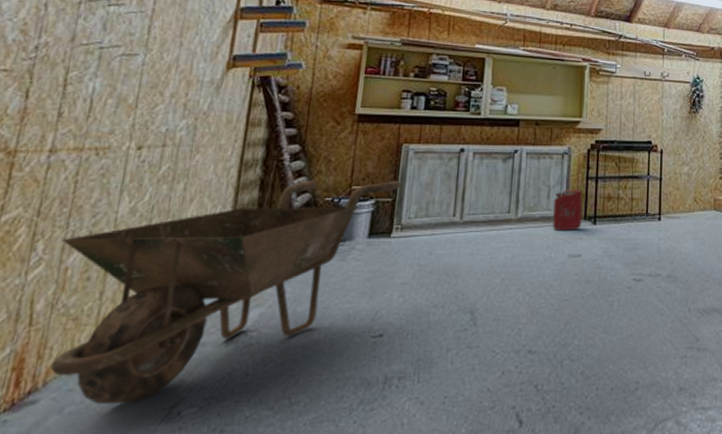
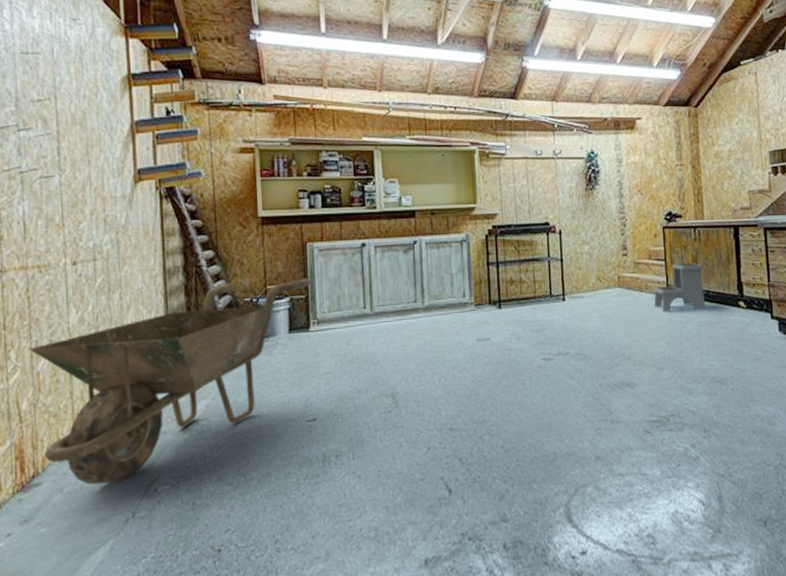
jerry can: present [552,189,583,230] -> none [458,276,487,317]

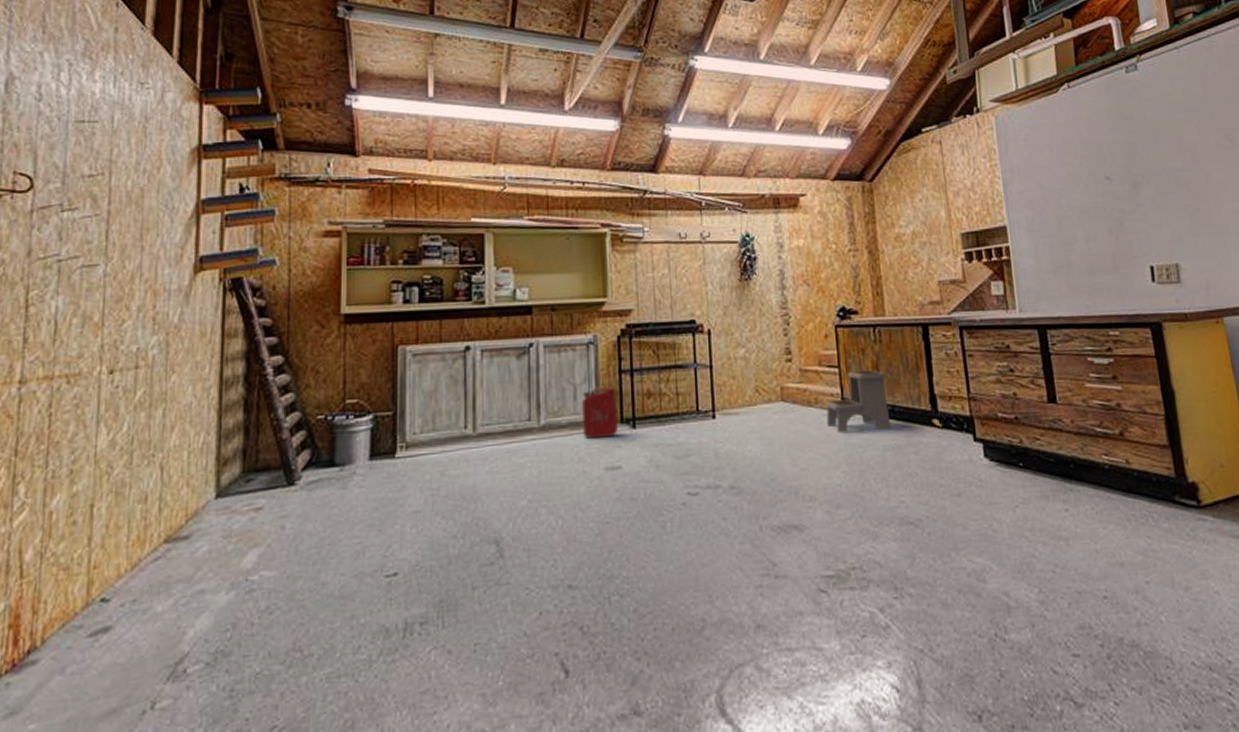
wheelbarrow: present [29,278,311,485] -> none [43,389,401,663]
jerry can: none [458,276,487,317] -> present [582,386,618,439]

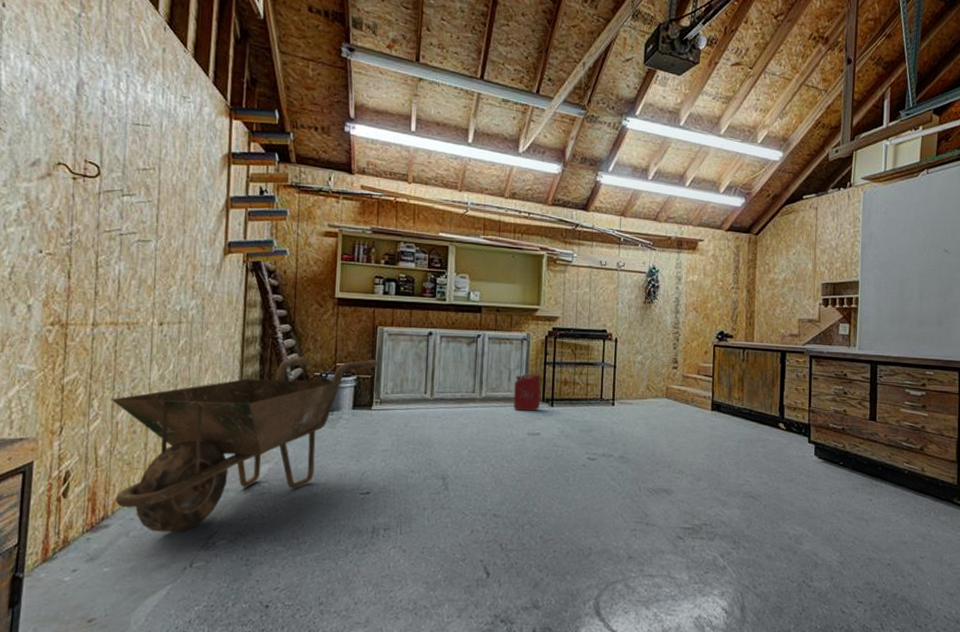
wheelbarrow: none [43,389,401,663] -> present [111,357,378,533]
step stool: present [824,370,892,432] -> none [697,381,749,427]

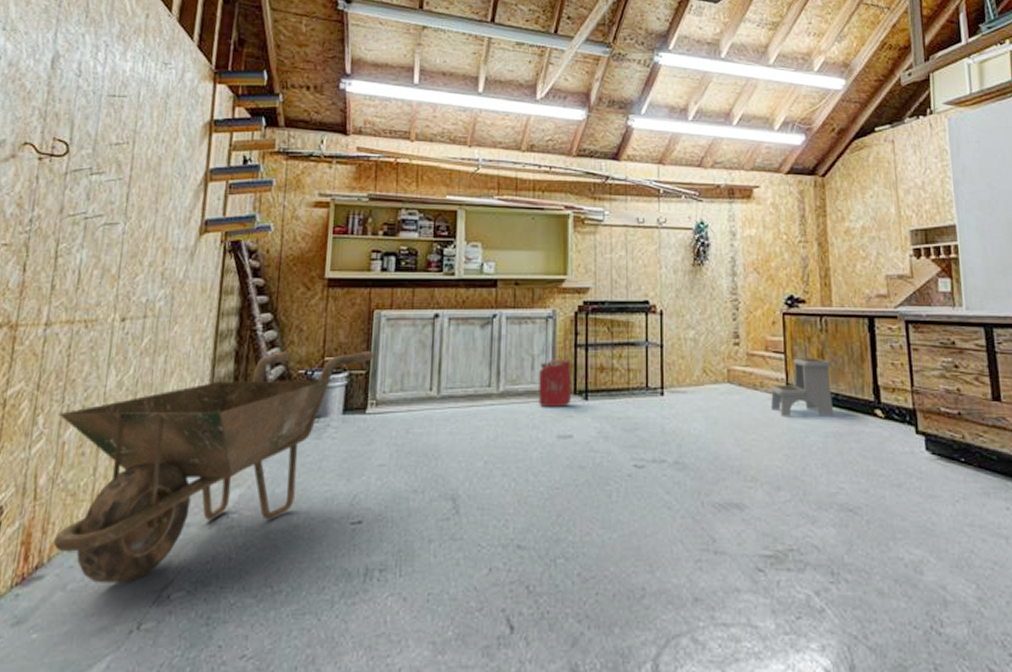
step stool: none [697,381,749,427] -> present [769,358,834,416]

